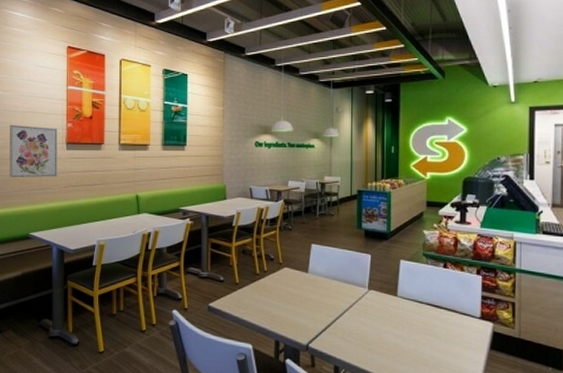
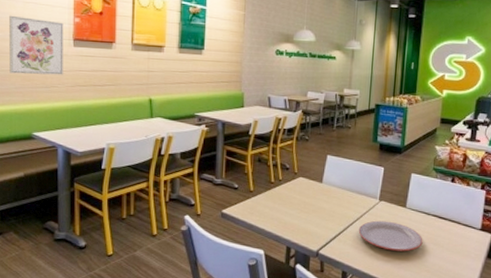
plate: none [348,311,418,344] -> present [358,220,423,252]

